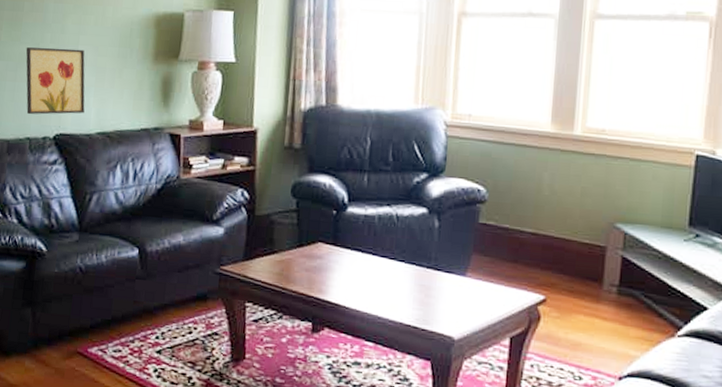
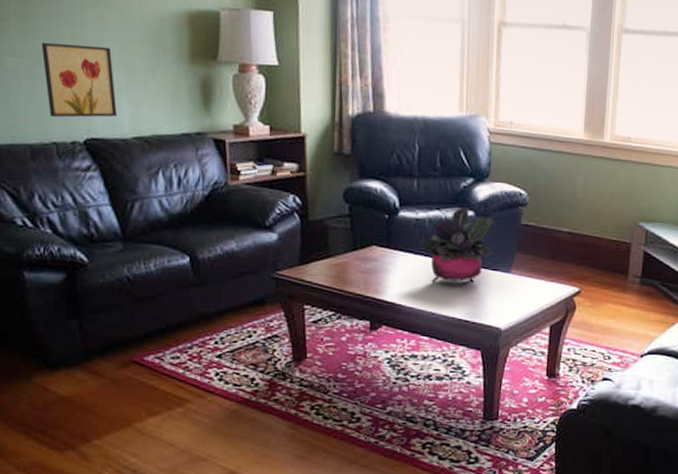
potted plant: none [368,203,450,286] -> present [420,206,495,284]

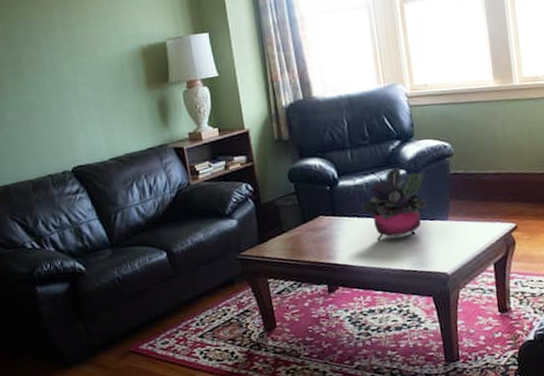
wall art: present [41,43,117,118] -> none [31,89,95,155]

